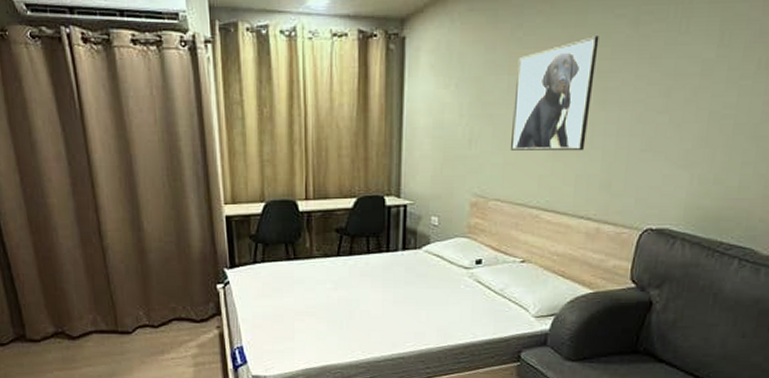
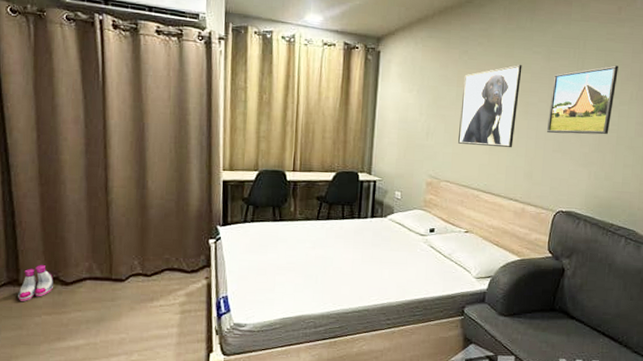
boots: none [27,318,60,357] -> present [18,264,53,301]
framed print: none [633,22,742,127] -> present [547,65,619,135]

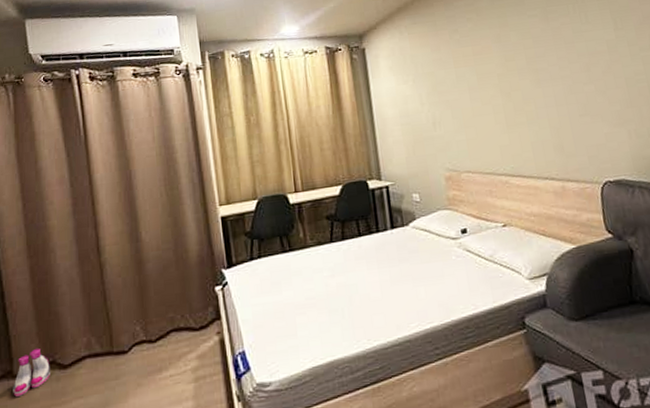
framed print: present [457,65,522,148] -> none [460,32,533,128]
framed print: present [547,65,619,135] -> none [558,11,638,98]

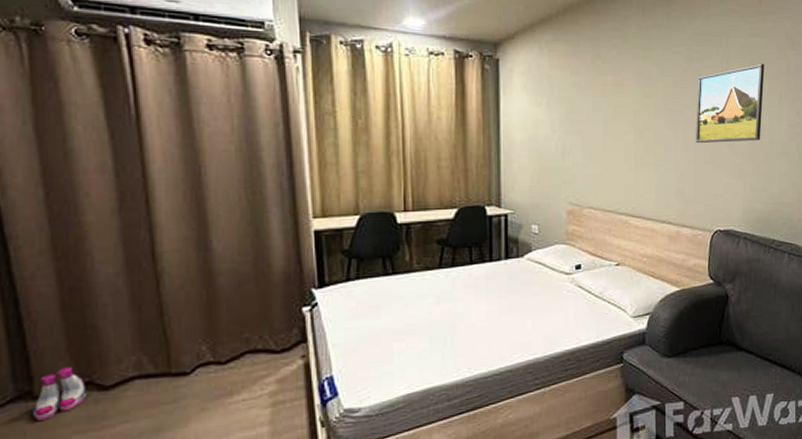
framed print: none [558,11,638,98] -> present [696,63,765,144]

